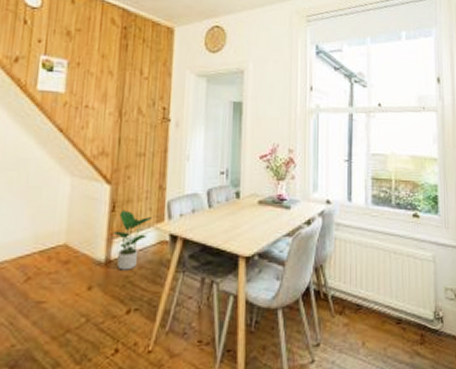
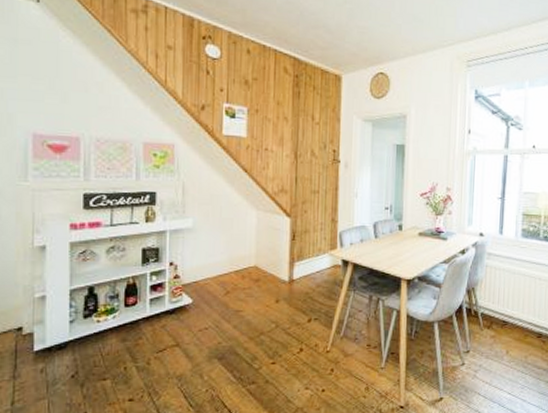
potted plant: present [113,210,151,270] -> none [294,239,326,288]

